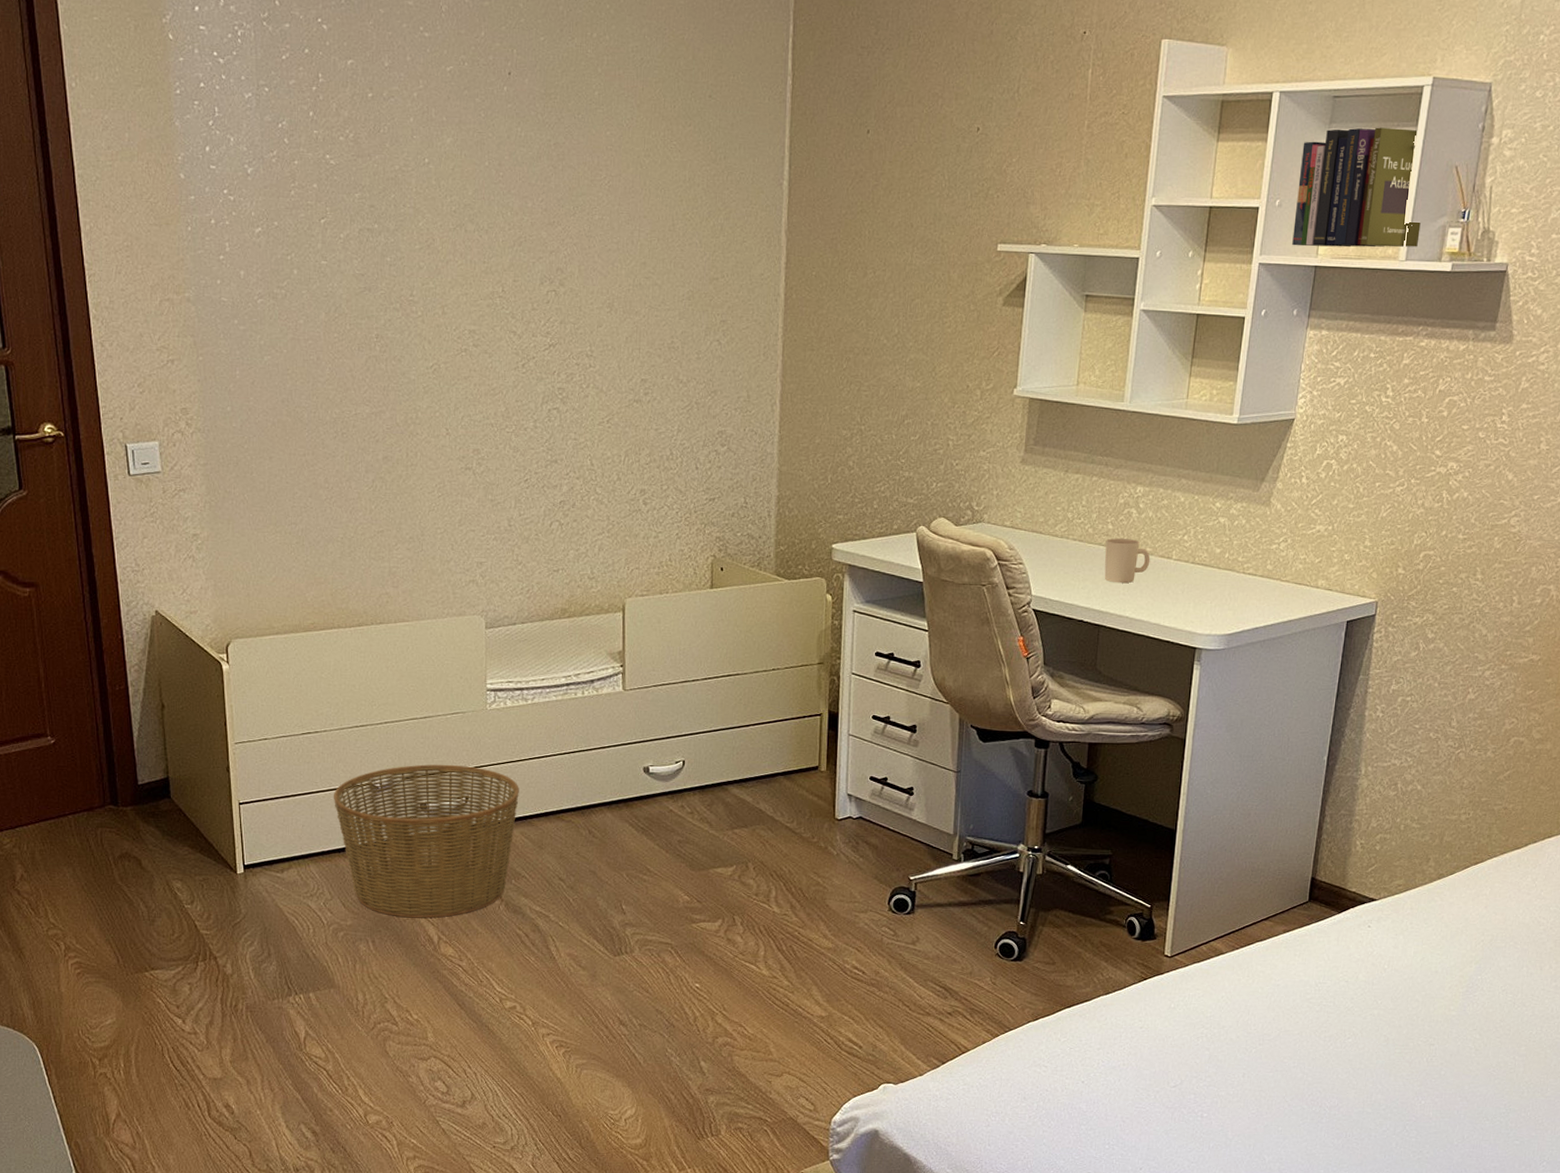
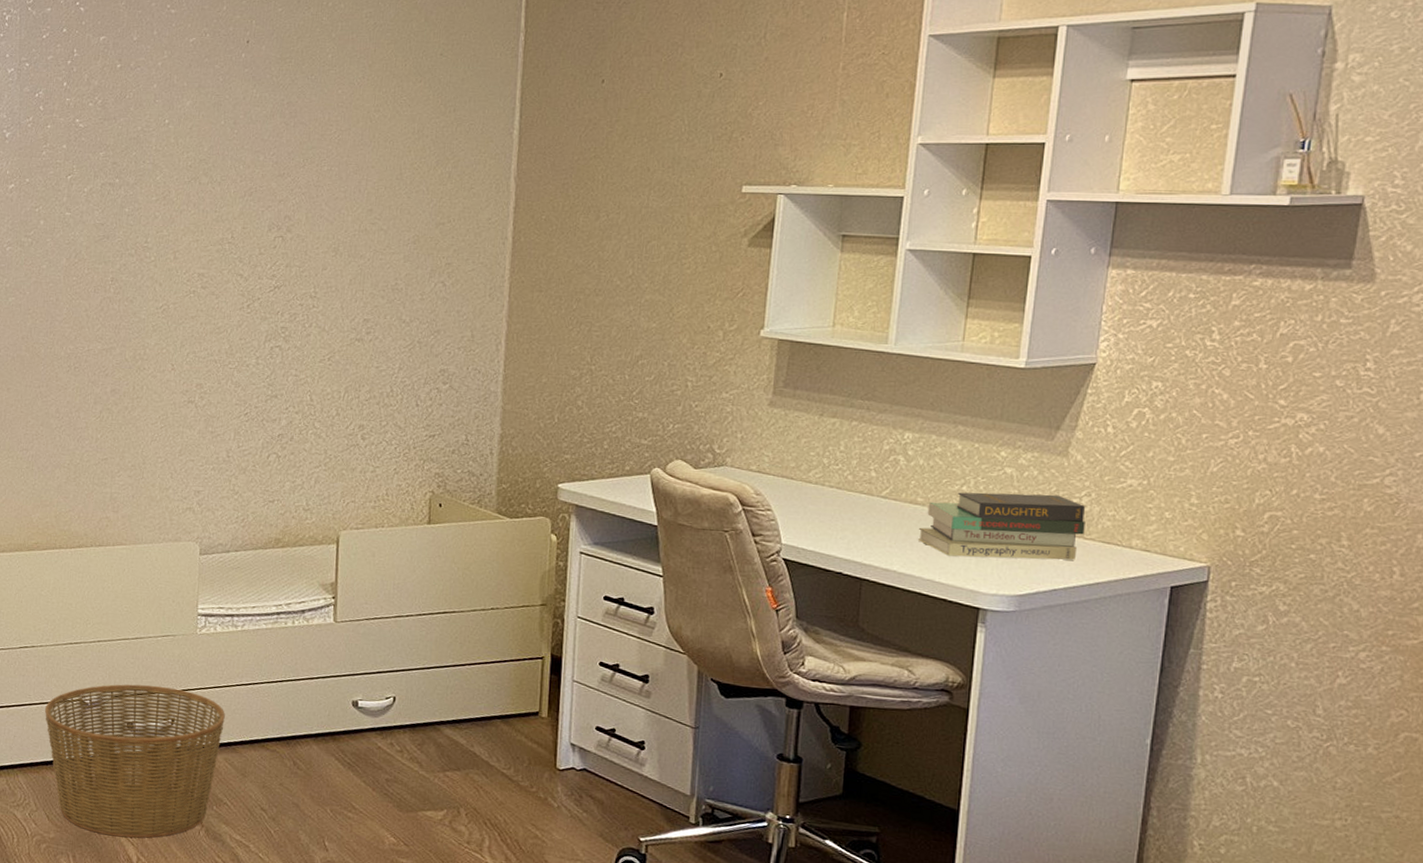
mug: present [1104,538,1151,584] -> none [866,486,922,535]
books: none [1147,541,1282,602] -> present [918,492,1085,560]
books: present [1292,127,1421,248] -> none [1087,57,1248,182]

